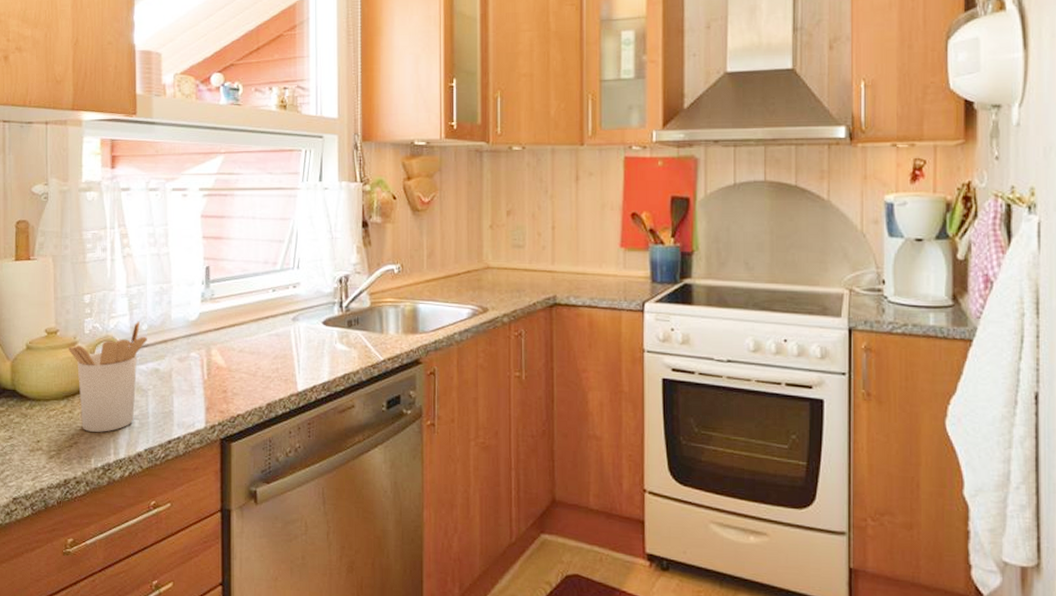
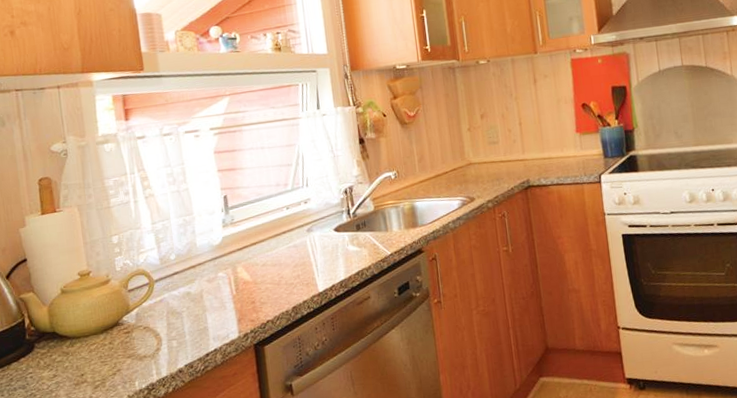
utensil holder: present [68,321,147,432] -> none [101,252,177,358]

